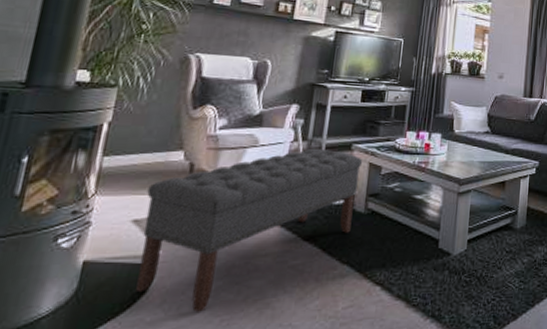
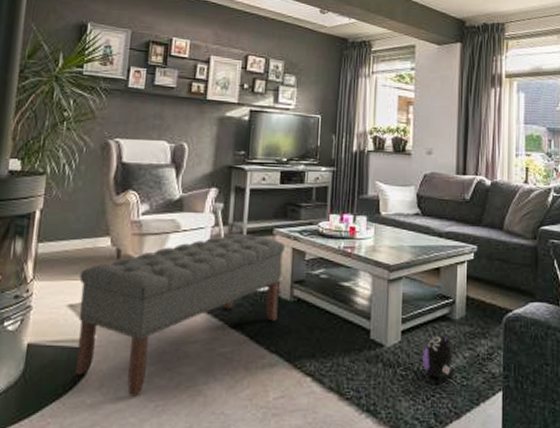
plush toy: none [485,238,514,283] -> present [422,330,455,378]

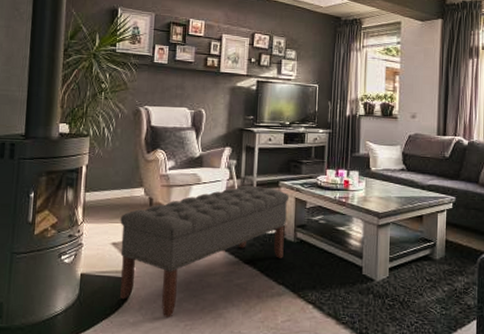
plush toy: present [422,330,455,378] -> none [407,268,436,308]

